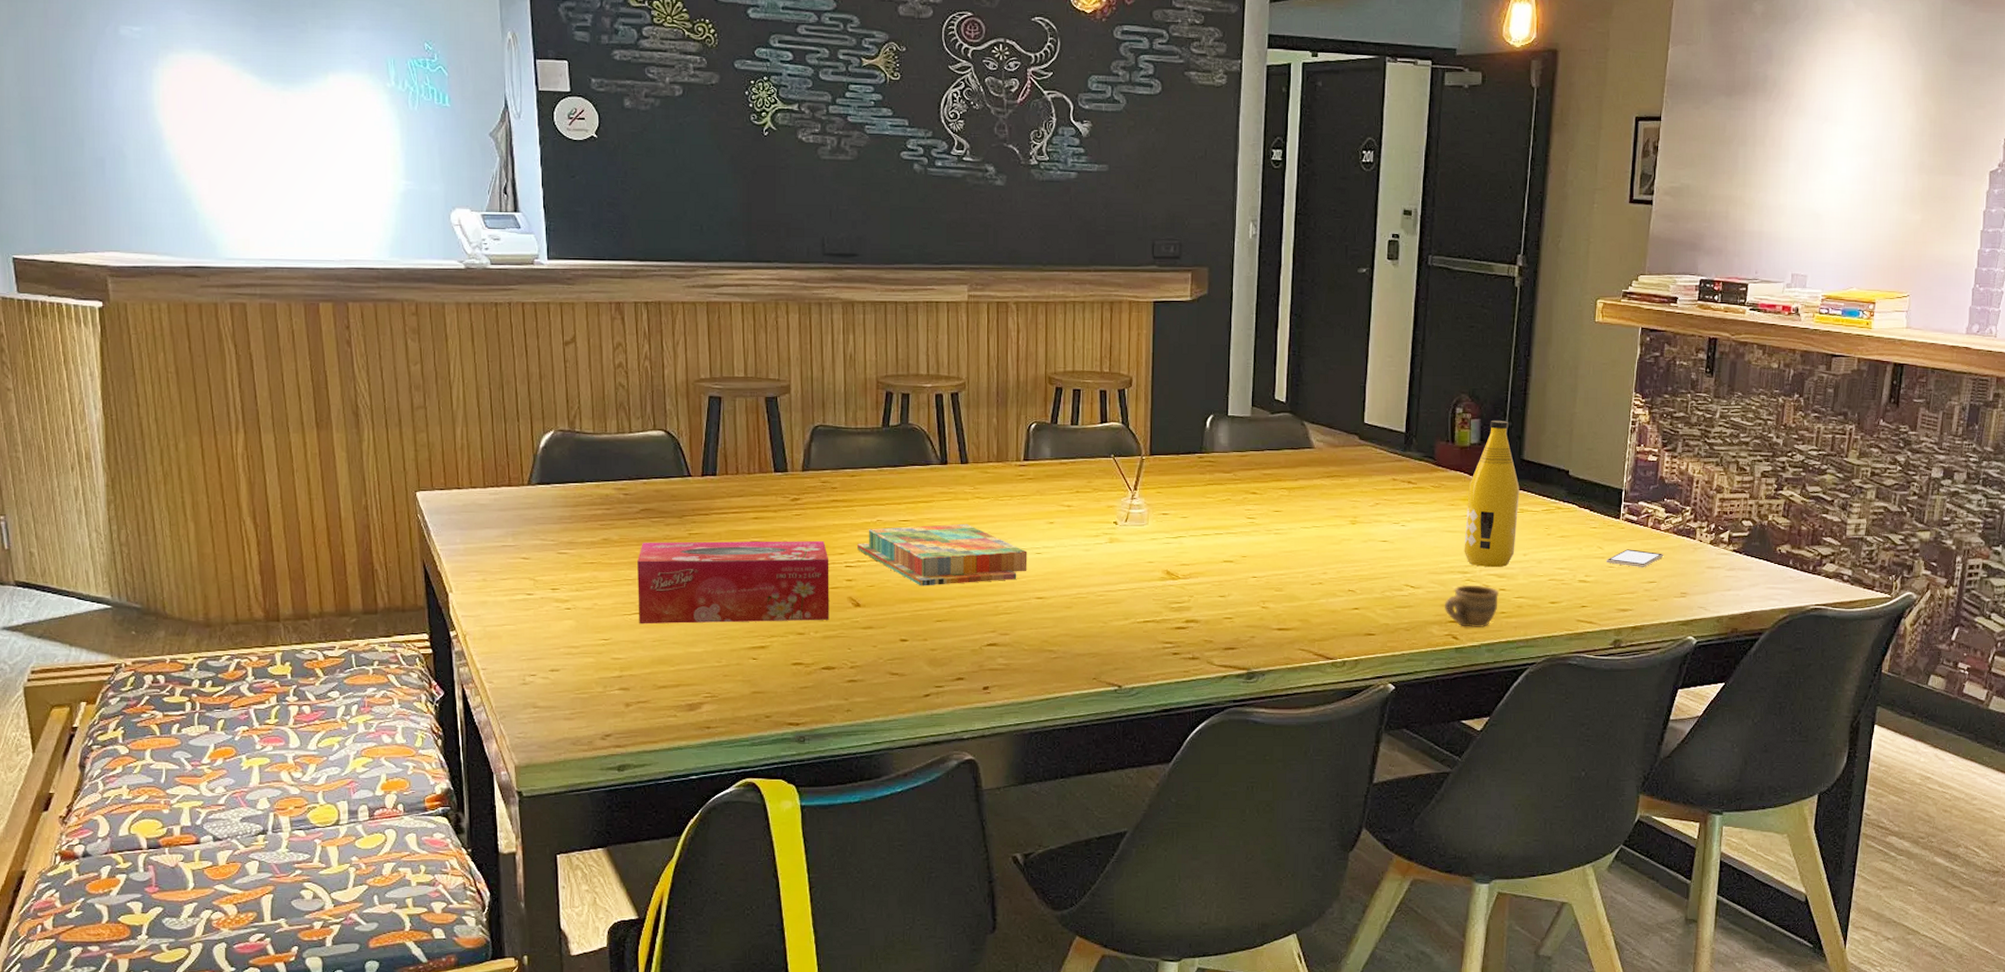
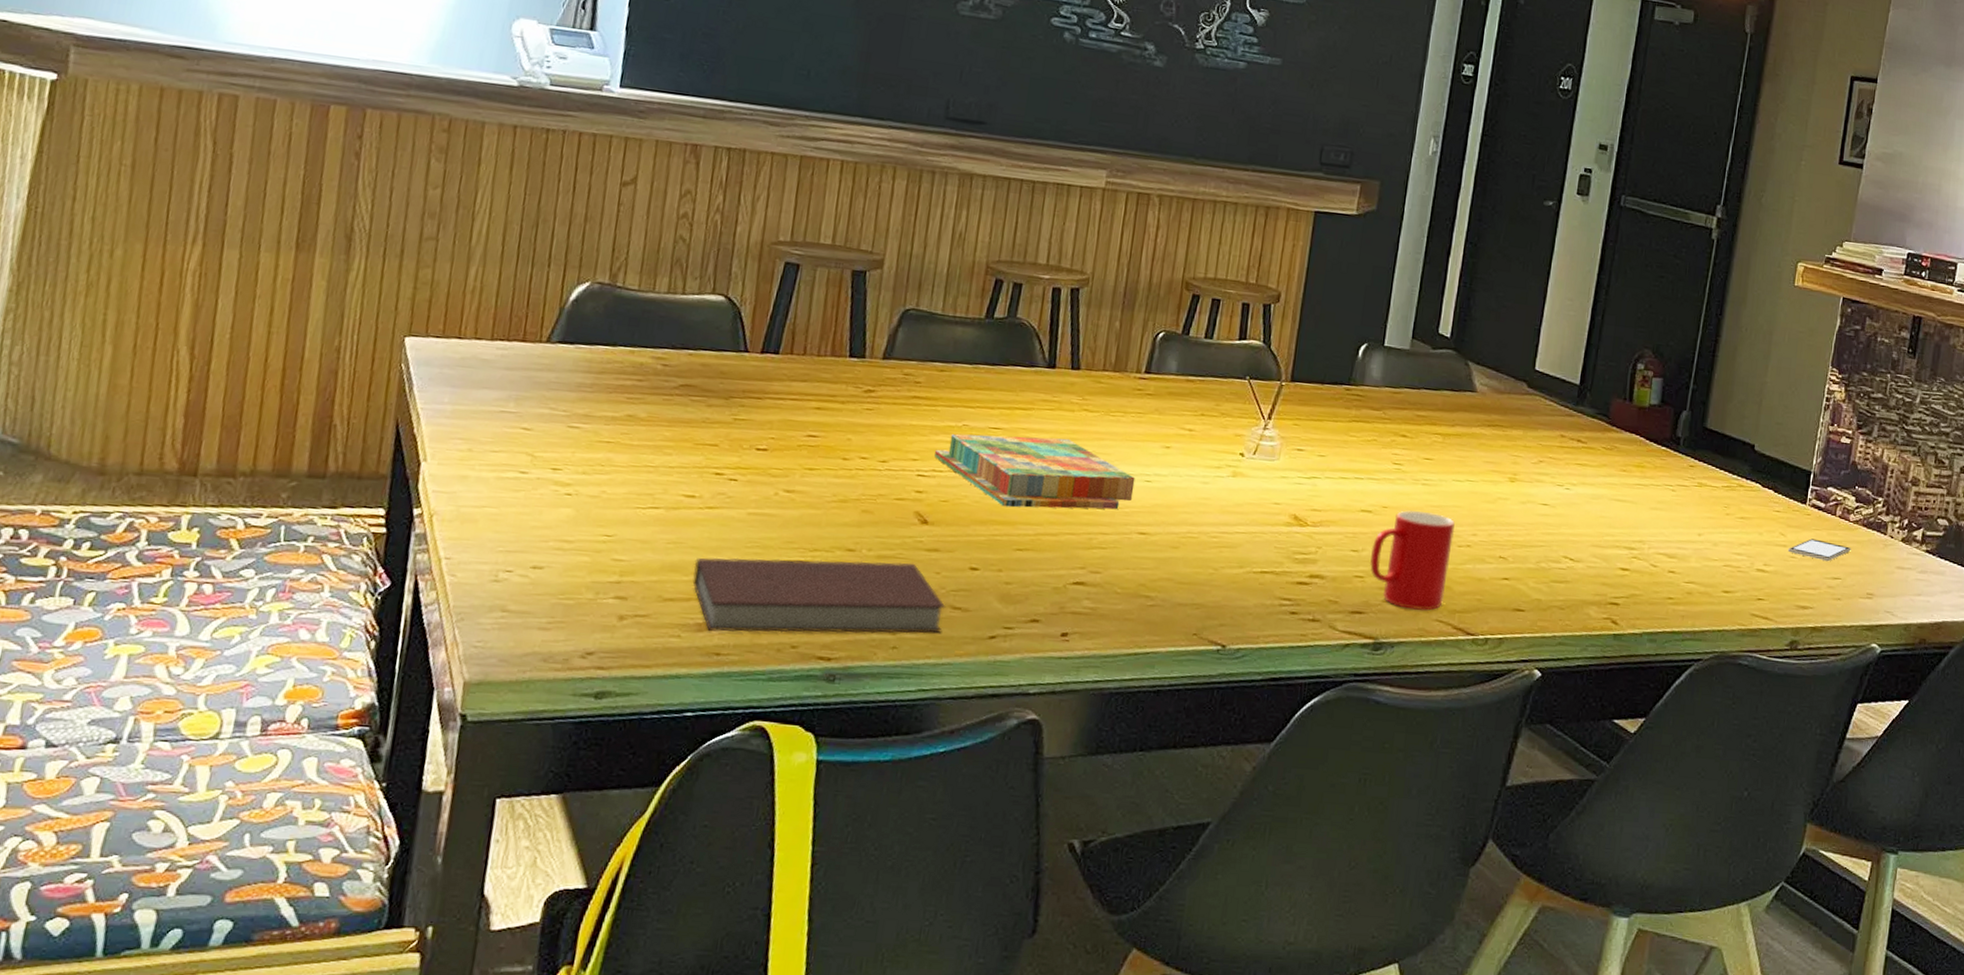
tissue box: present [637,541,829,624] -> none [653,423,899,537]
notebook: none [677,640,885,709] -> present [692,557,946,634]
cup: none [1236,558,1307,642] -> present [1369,510,1455,611]
cup: present [1445,584,1500,627] -> none [1606,562,1668,613]
bottle: present [1464,421,1520,568] -> none [1632,381,1700,547]

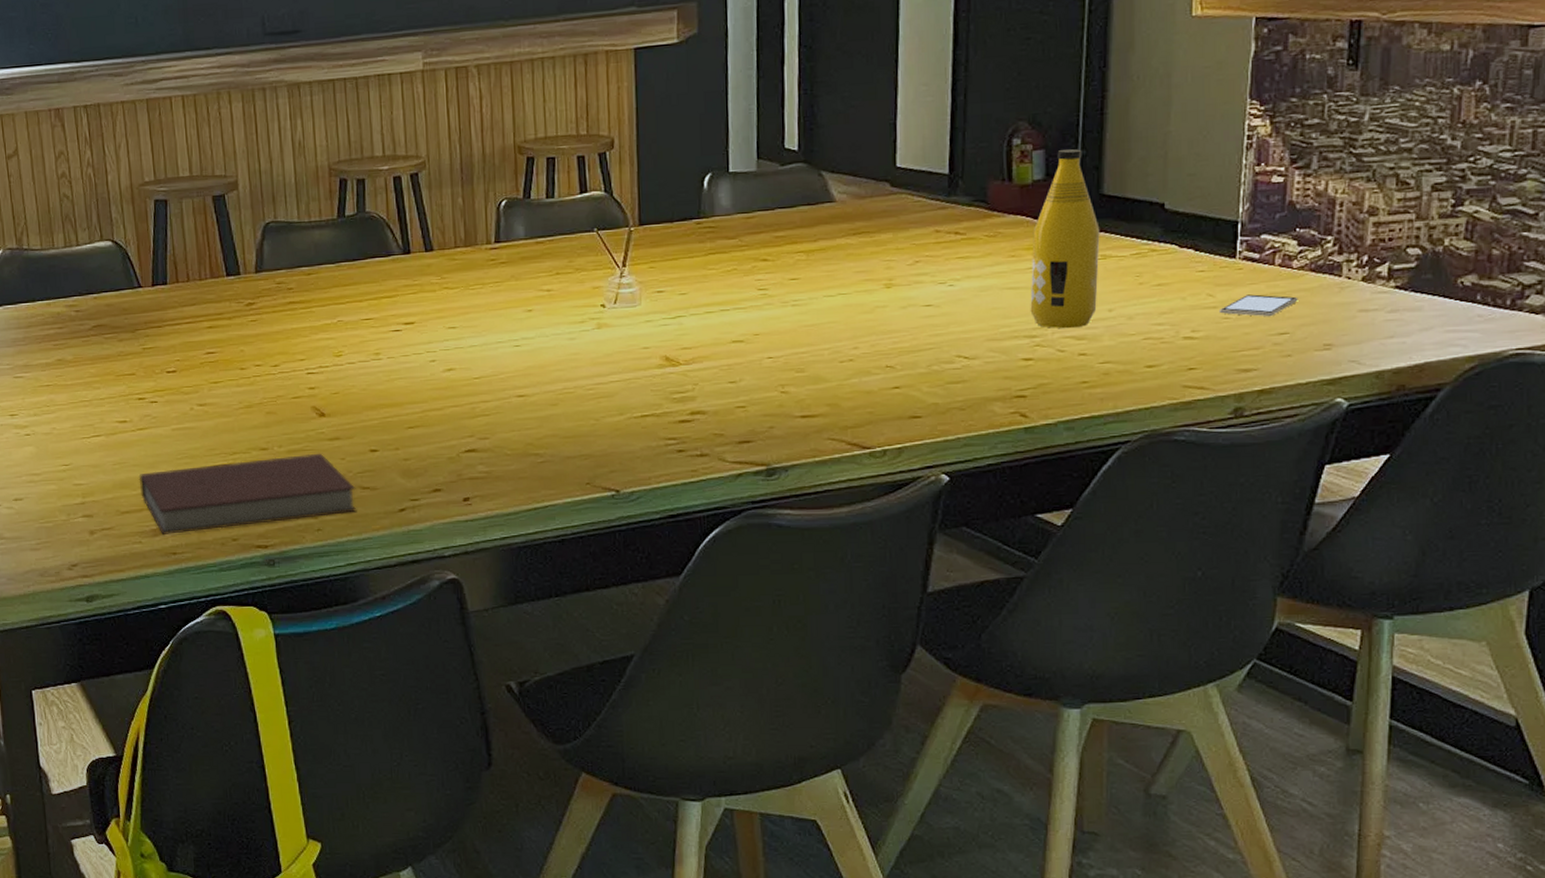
board game: present [935,433,1136,510] -> none [318,317,506,390]
cup: present [1369,510,1455,611] -> none [748,333,834,432]
bottle: none [1632,381,1700,547] -> present [1030,149,1100,329]

